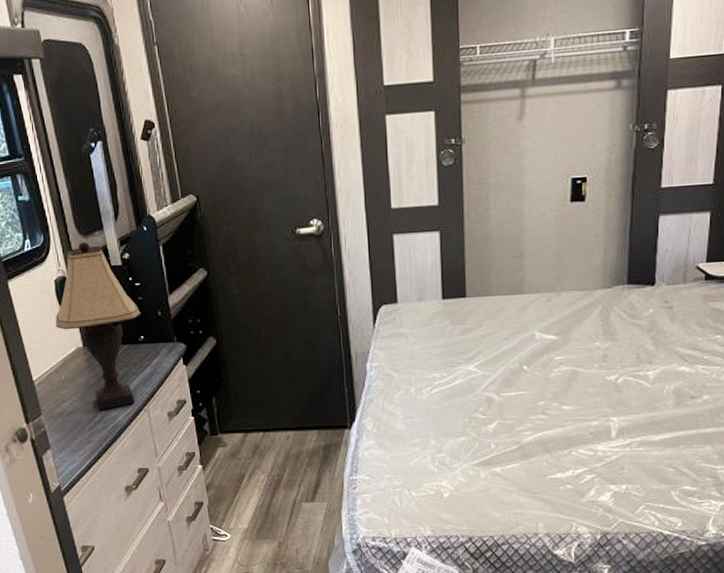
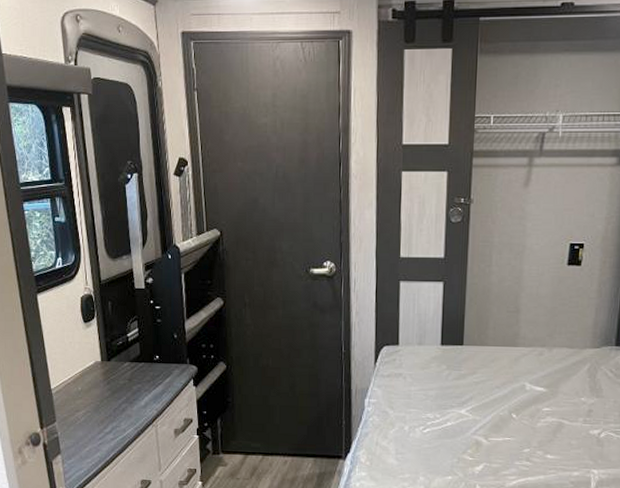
lamp: present [55,242,141,411] -> none [78,264,159,422]

